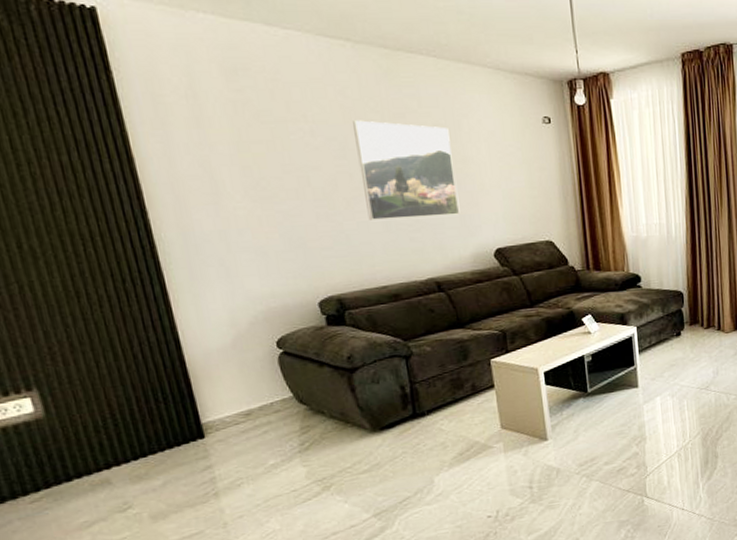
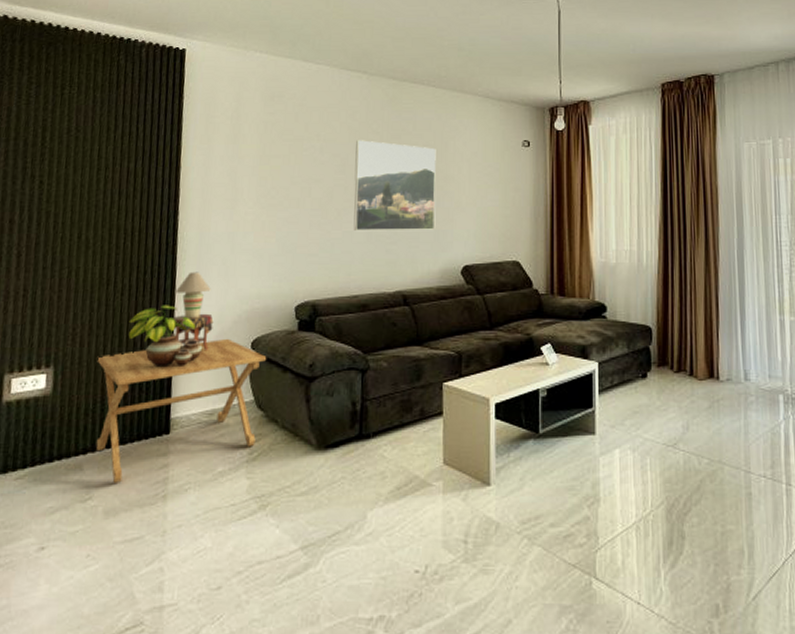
side table: none [91,340,305,490] -> present [96,338,266,483]
potted plant: none [119,312,221,377] -> present [129,305,203,368]
table lamp: none [168,275,227,356] -> present [172,271,214,351]

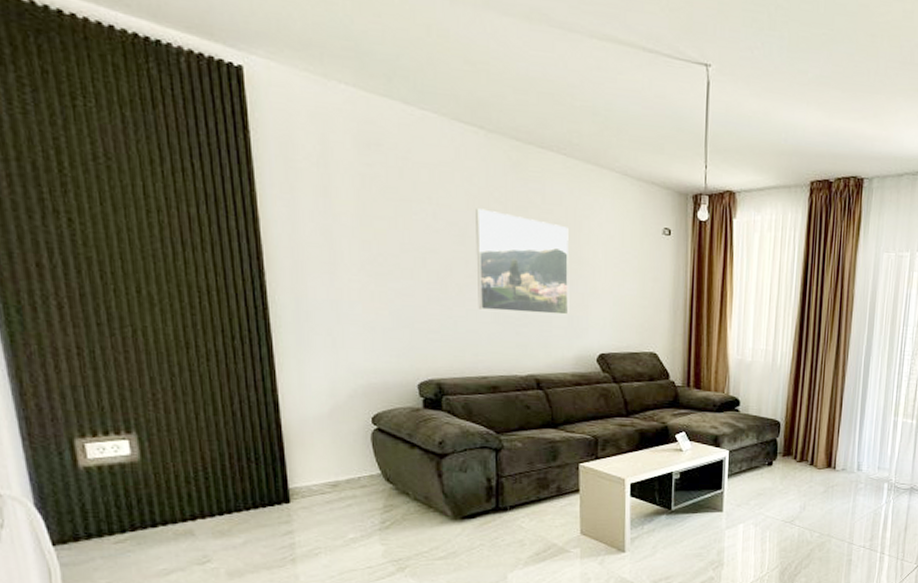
side table: present [96,338,266,483] -> none [189,412,390,548]
potted plant: present [129,305,203,368] -> none [222,374,316,439]
table lamp: present [172,271,214,351] -> none [273,340,325,424]

